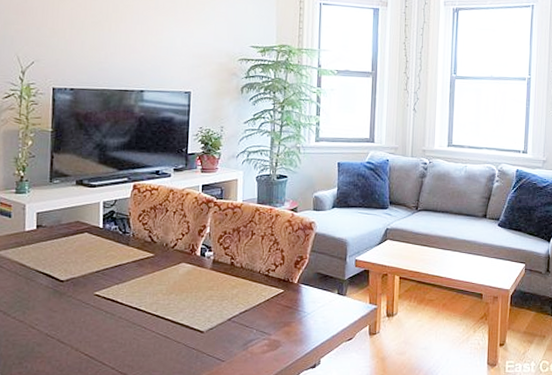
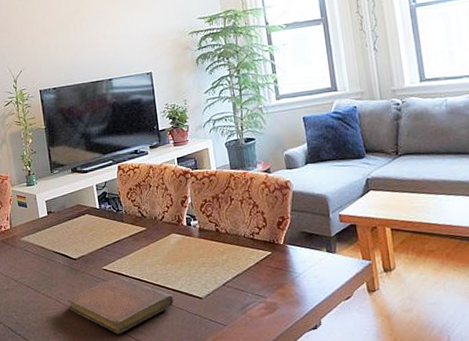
notebook: none [44,303,172,366] -> present [68,276,174,334]

